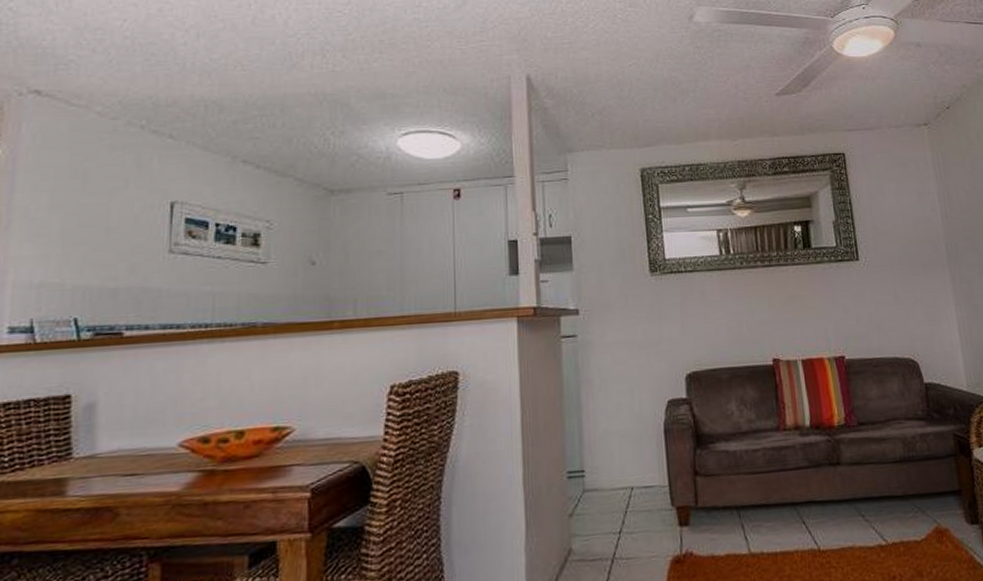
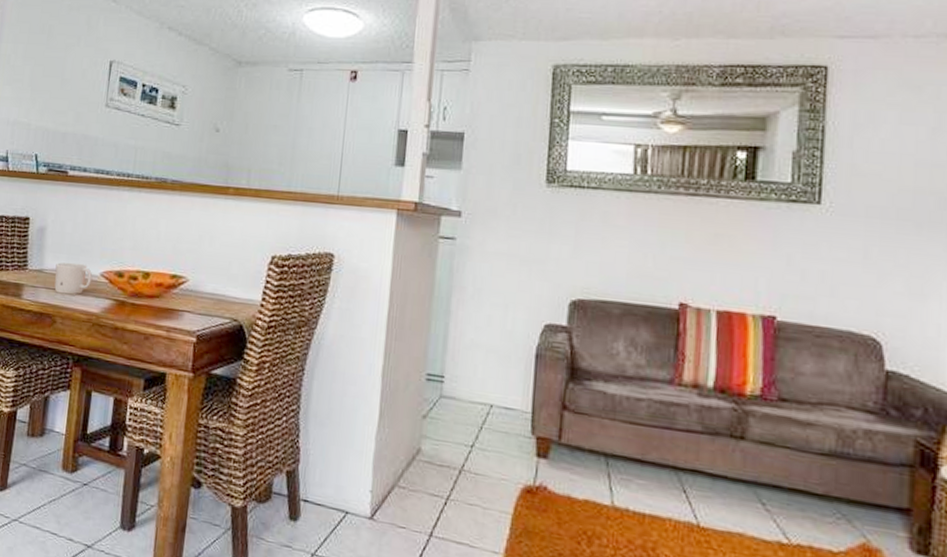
mug: none [113,436,168,479] -> present [54,262,93,295]

